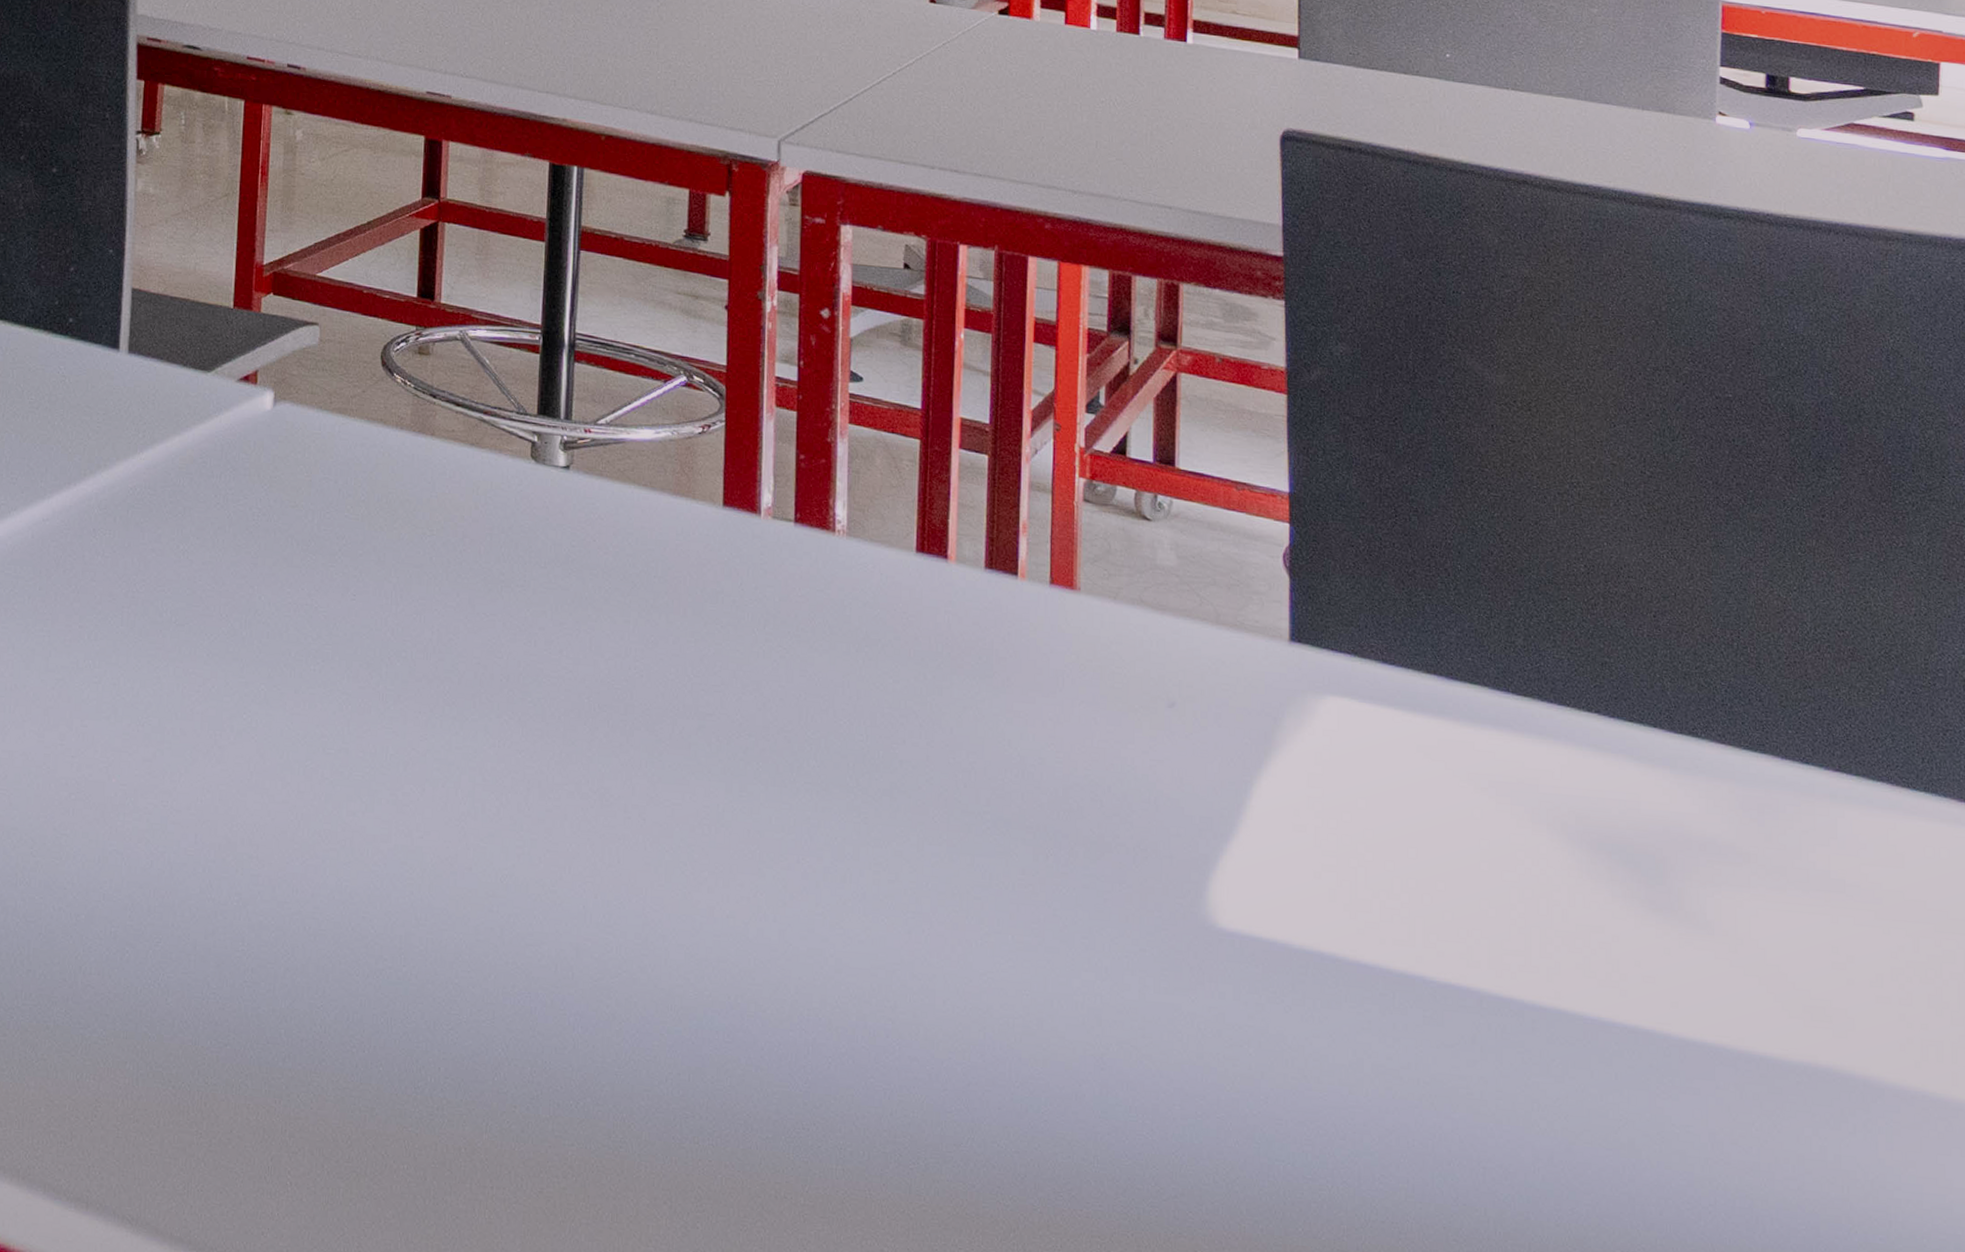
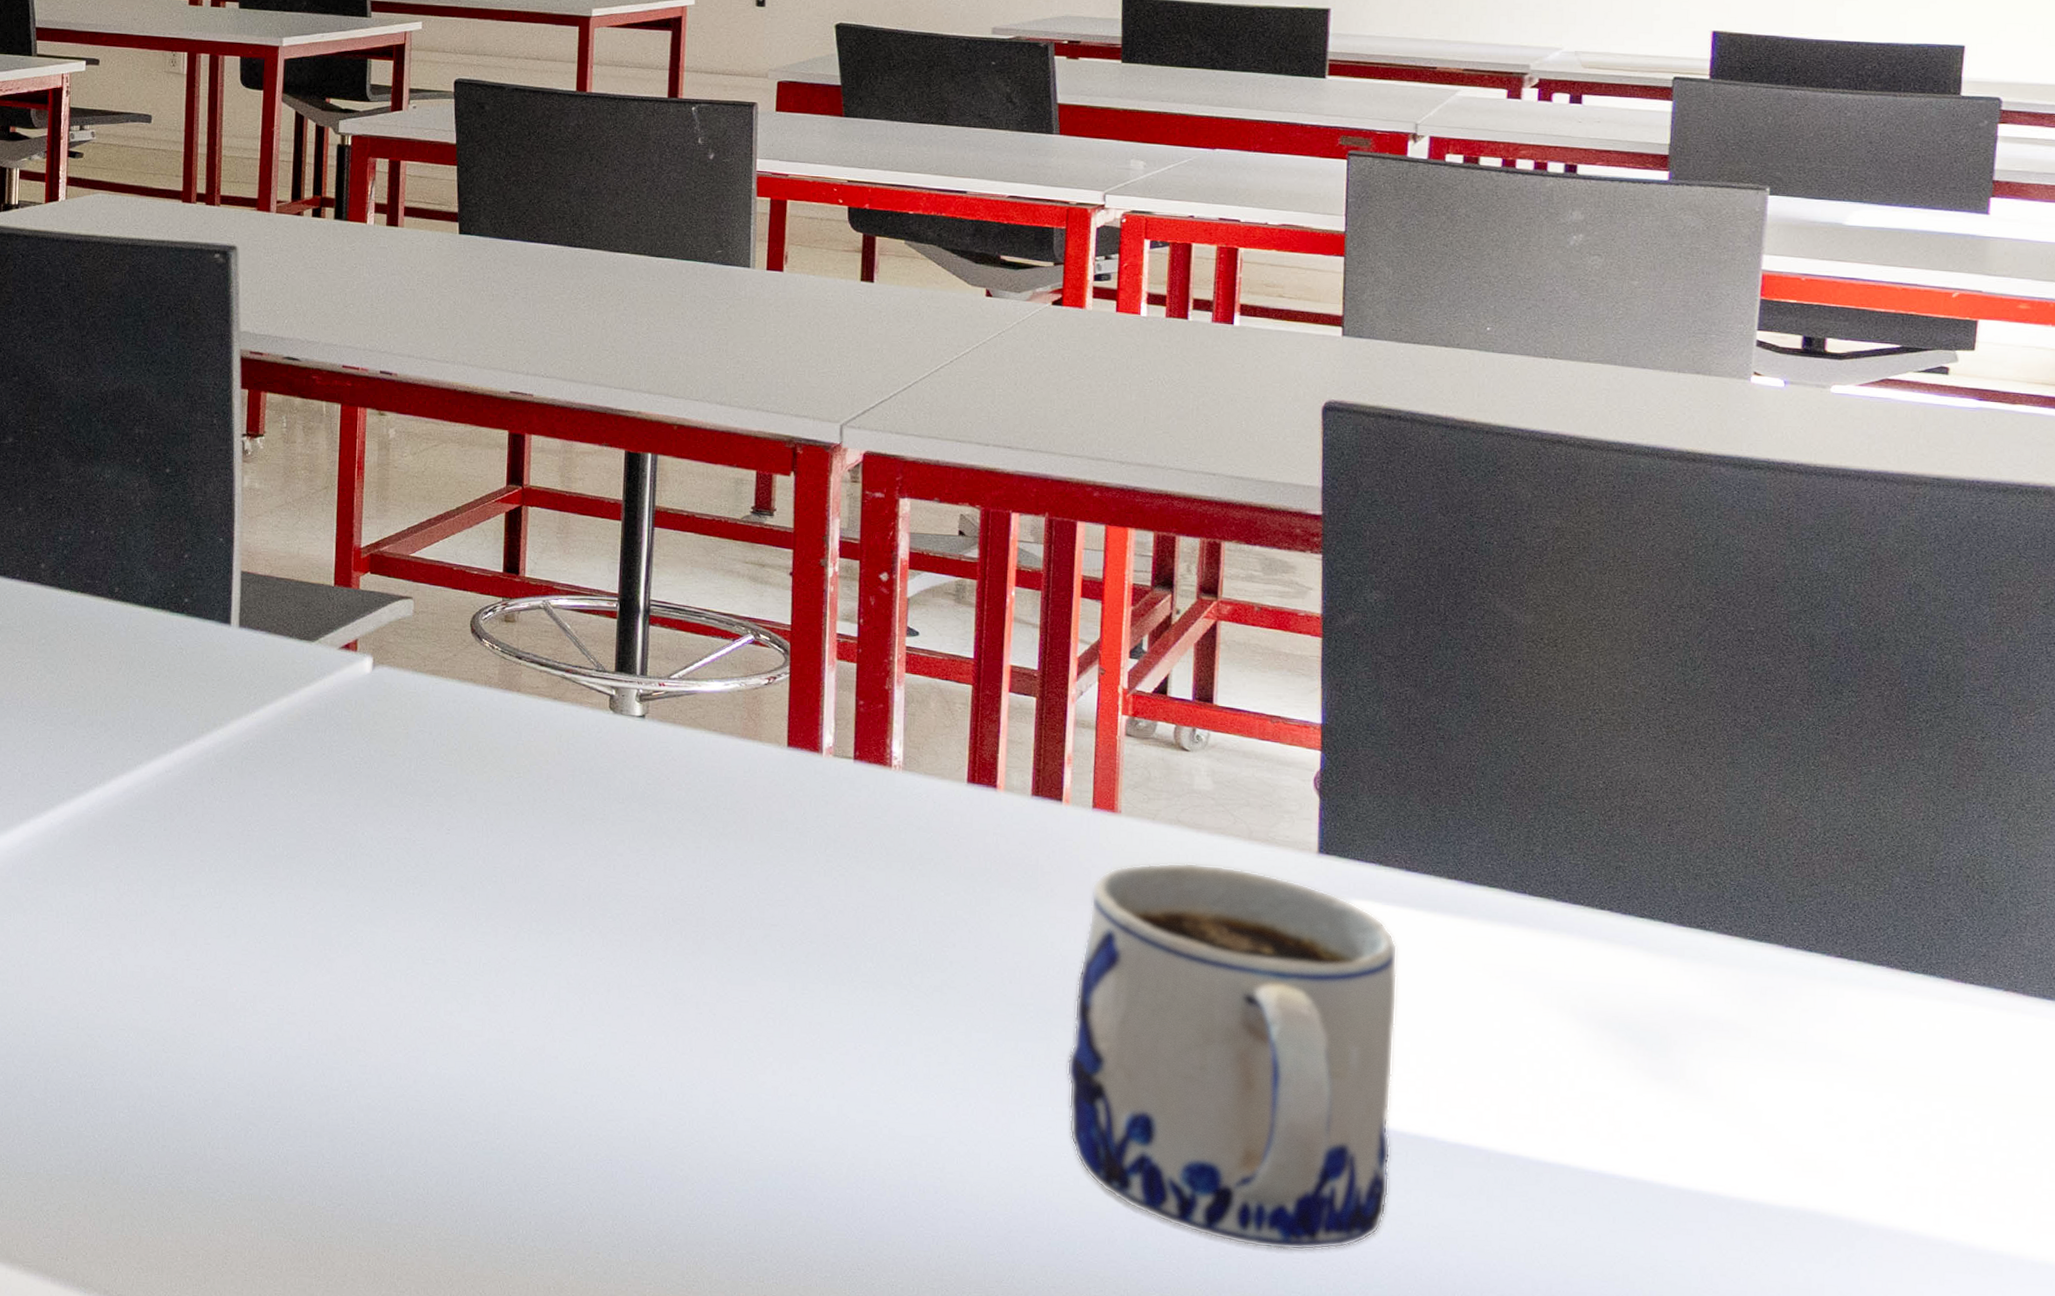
mug: none [1027,649,1378,1110] -> present [1066,862,1398,1251]

